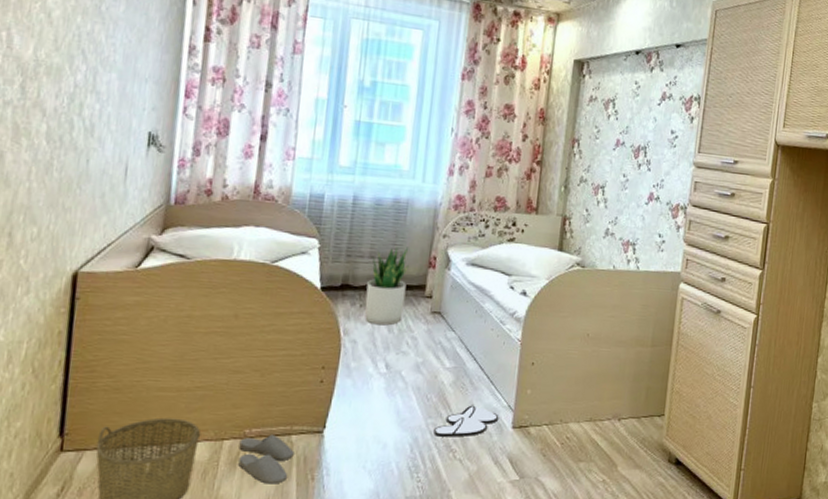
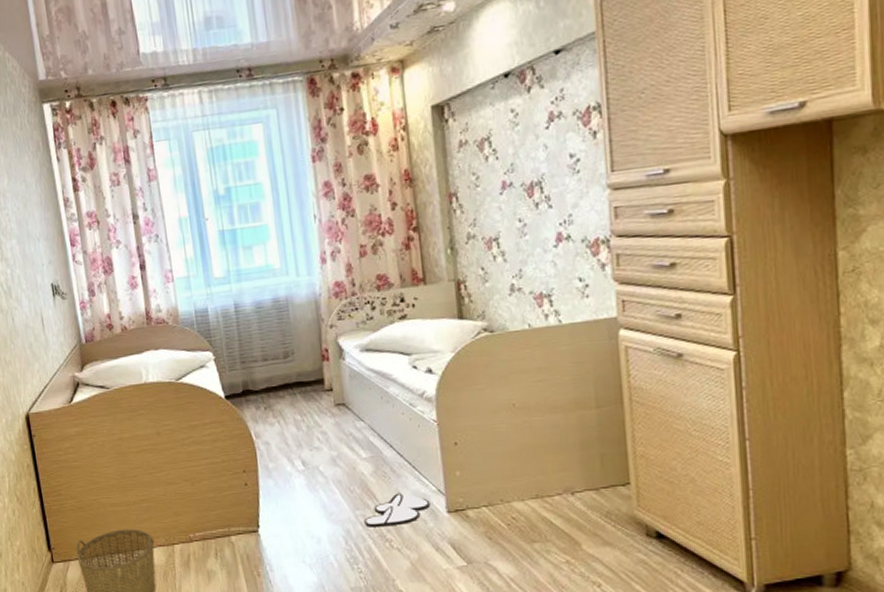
slippers: present [238,434,294,484] -> none [187,537,237,582]
planter: present [365,246,409,326] -> none [265,343,308,425]

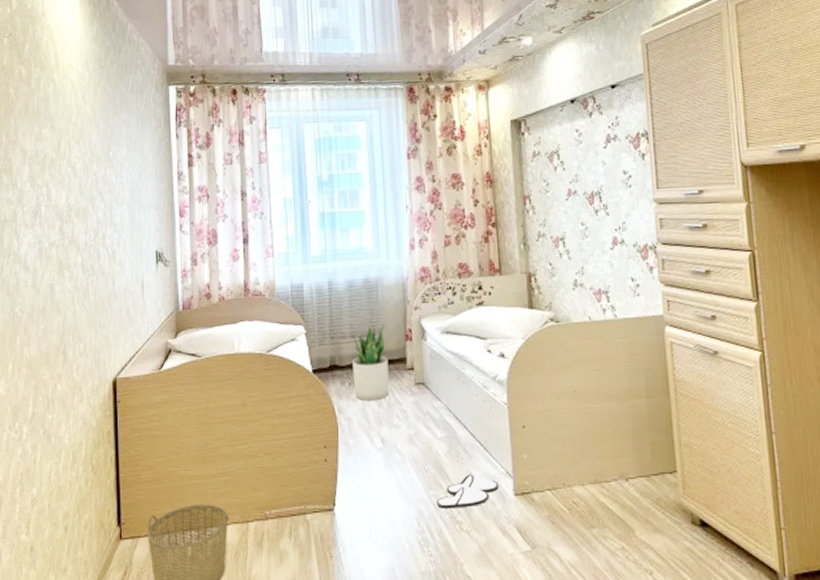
planter: none [265,343,308,425] -> present [352,323,389,401]

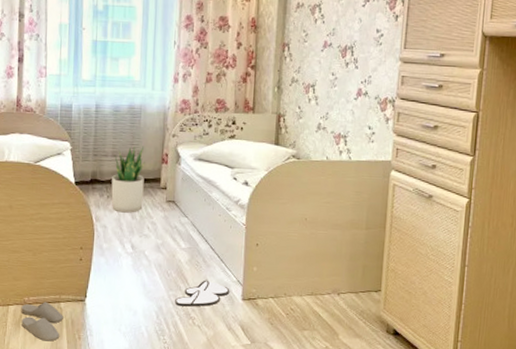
slippers: none [262,514,311,563] -> present [21,302,64,342]

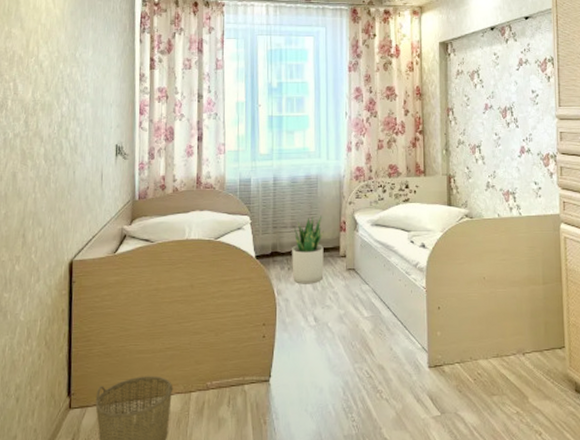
slippers: present [21,302,64,342] -> none [204,385,248,429]
slippers: present [175,280,230,307] -> none [361,349,416,379]

